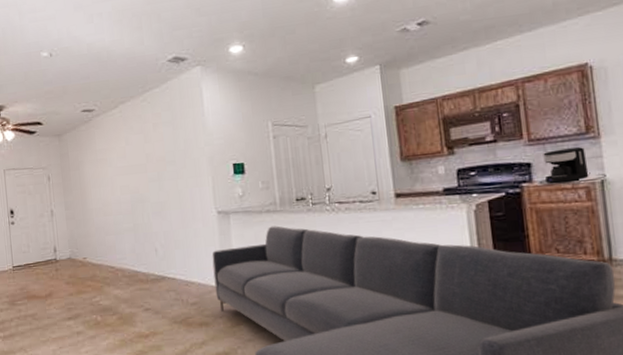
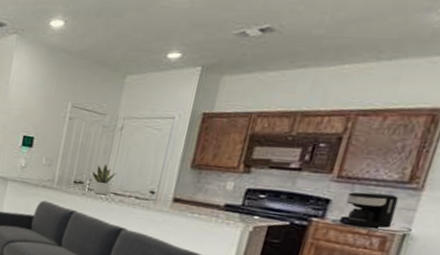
potted plant: none [311,175,335,208] -> present [92,164,117,196]

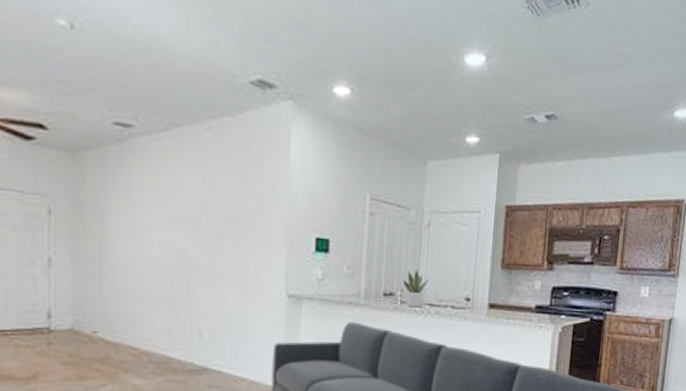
coffee maker: present [331,192,413,233] -> none [620,282,676,319]

